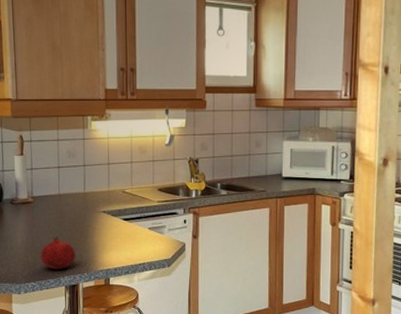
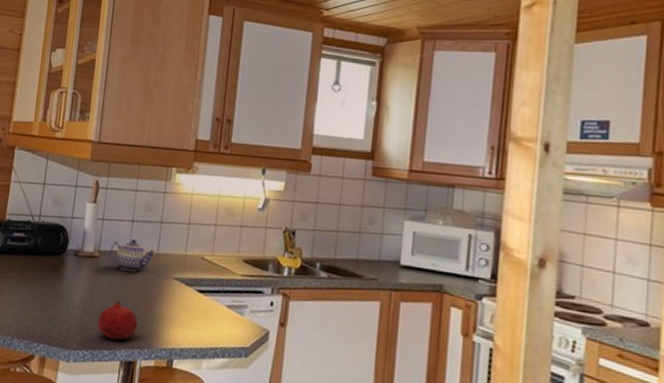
teapot: none [42,183,83,211] -> present [109,239,156,272]

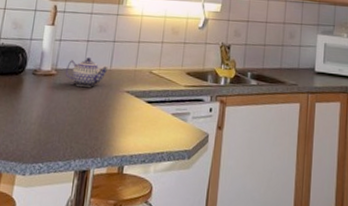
fruit: present [97,300,138,341] -> none [53,114,92,152]

